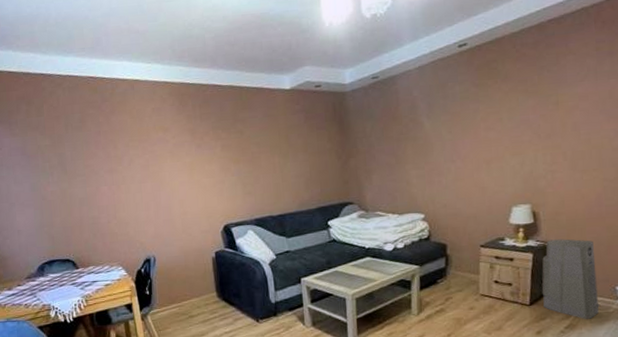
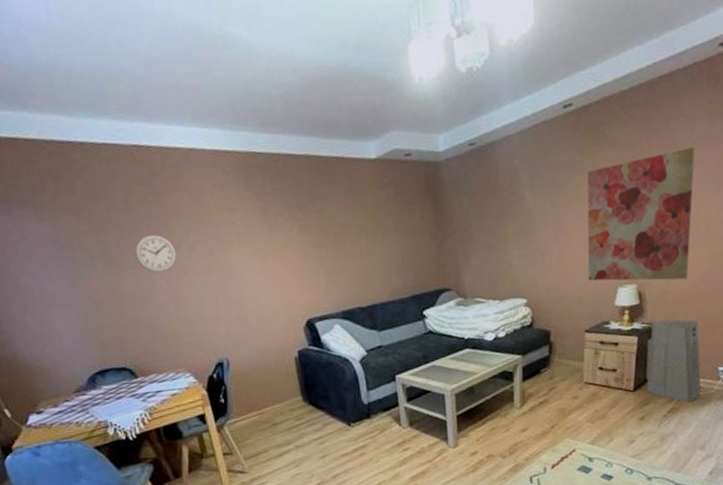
wall clock: none [85,148,118,181] -> present [134,234,177,273]
wall art: none [481,82,586,202] -> present [587,147,695,281]

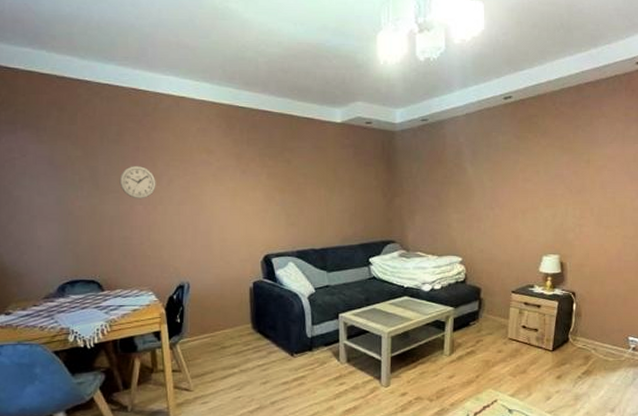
wall art: present [587,147,695,281] -> none [517,144,614,255]
air purifier: present [646,319,702,402] -> none [564,289,613,366]

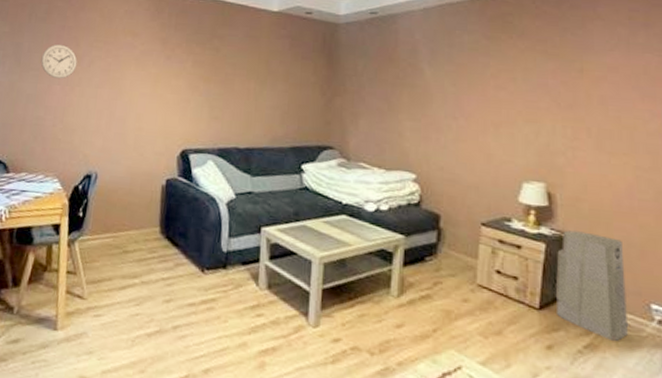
air purifier: none [564,289,613,366] -> present [555,230,629,341]

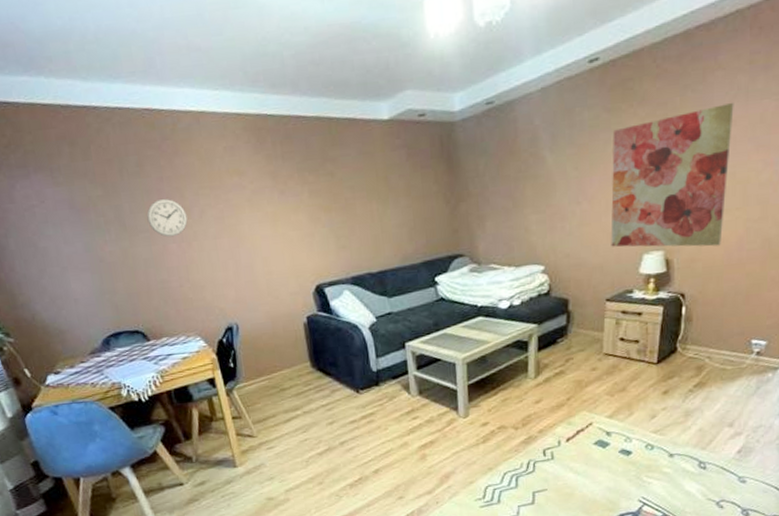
wall art: none [488,51,616,189] -> present [611,103,734,247]
air purifier: present [555,230,629,341] -> none [671,289,732,376]

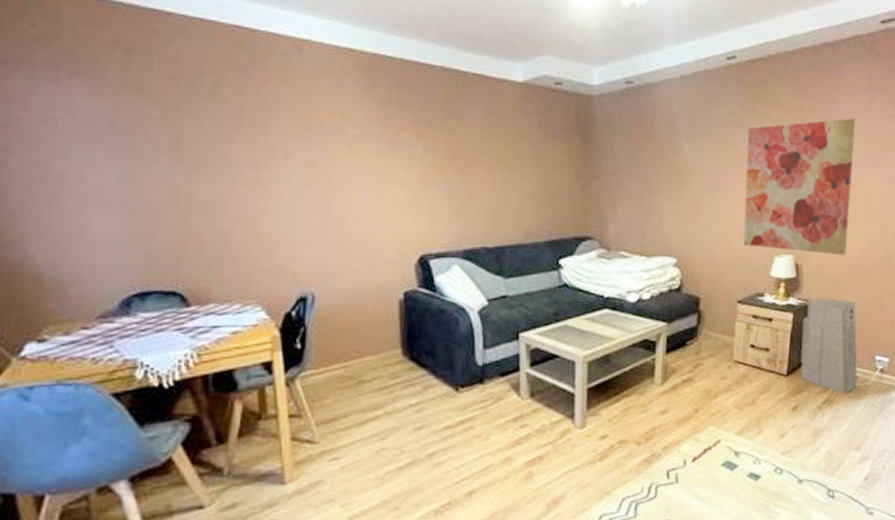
wall clock: present [147,198,188,237] -> none [215,131,268,179]
air purifier: none [671,289,732,376] -> present [800,298,858,393]

